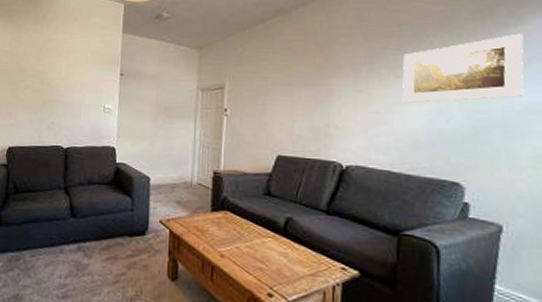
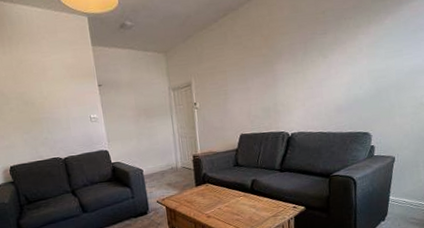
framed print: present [402,33,524,103] -> none [328,9,412,78]

